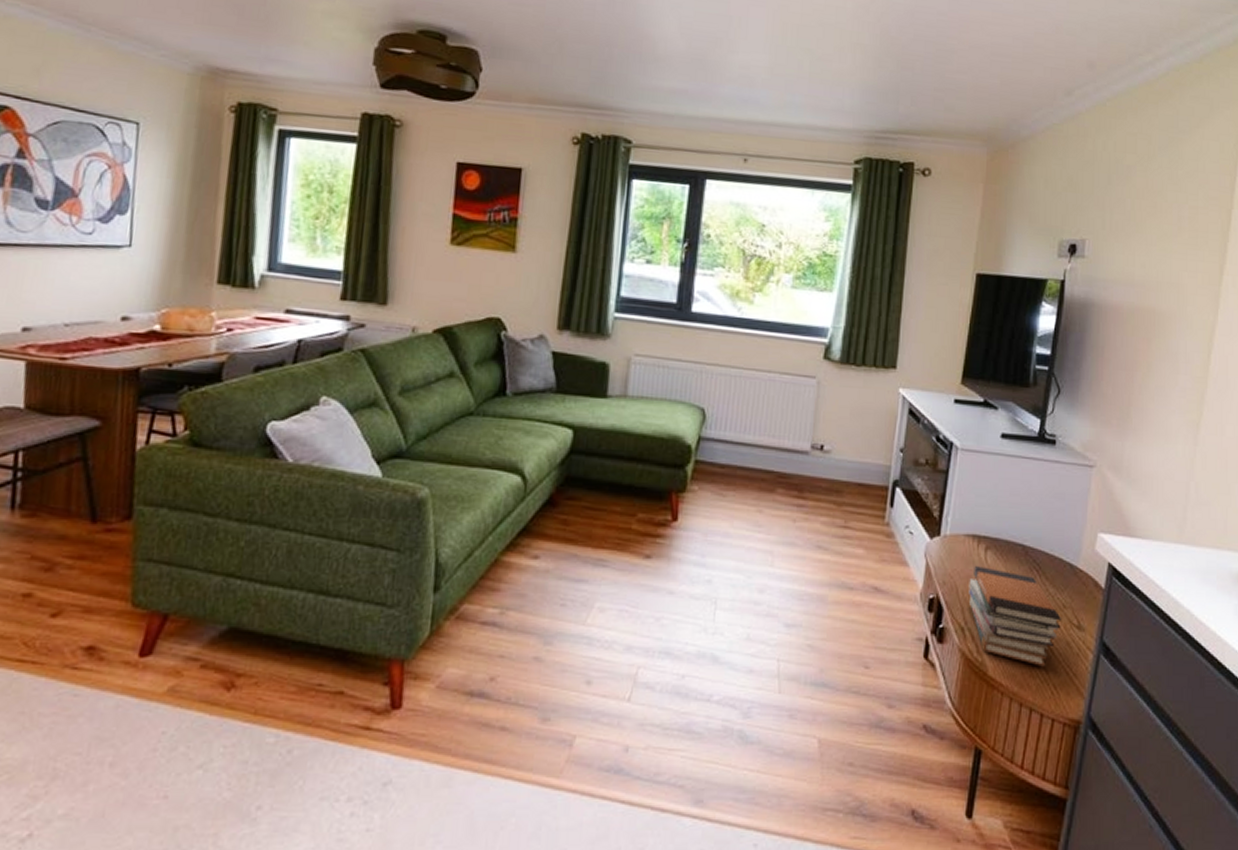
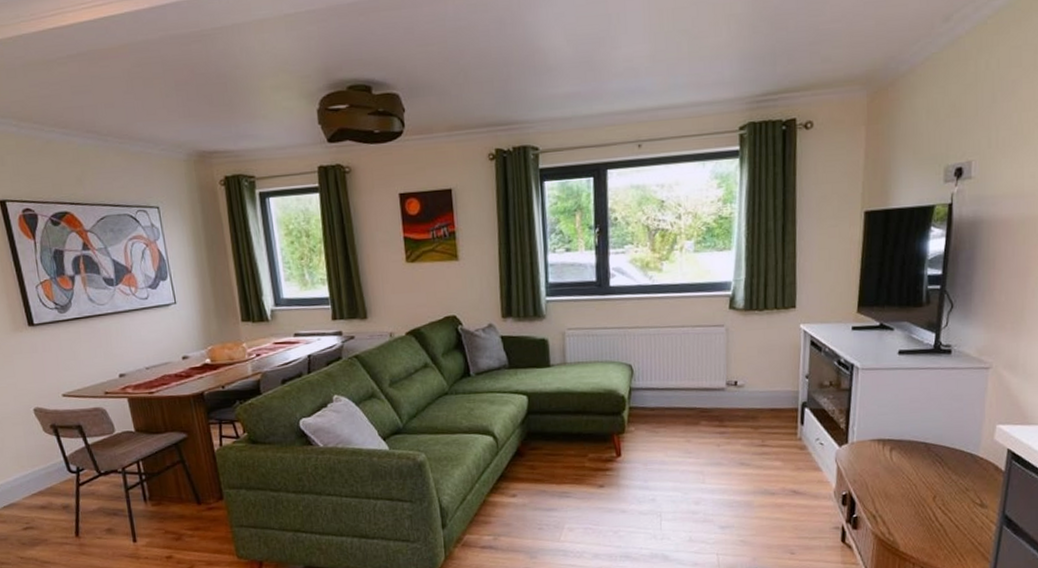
book stack: present [969,566,1062,667] -> none [877,464,966,540]

